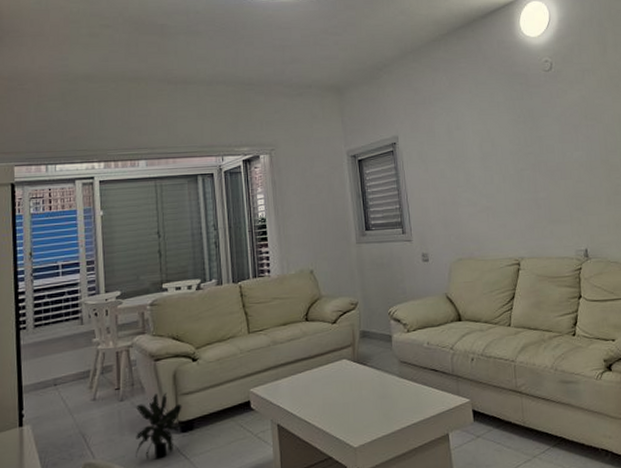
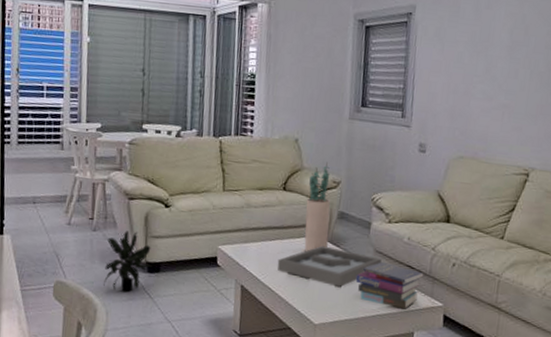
decorative tray: none [309,367,407,405] -> present [277,245,382,288]
vase: none [328,286,355,376] -> present [304,162,331,251]
books: none [386,371,448,413] -> present [355,262,424,310]

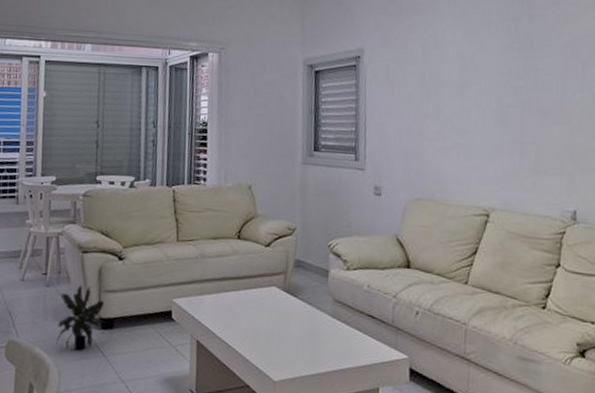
decorative tray: present [277,245,382,288] -> none [233,296,341,341]
vase: present [304,162,331,251] -> none [260,208,287,303]
books: present [355,262,424,310] -> none [315,312,387,363]

